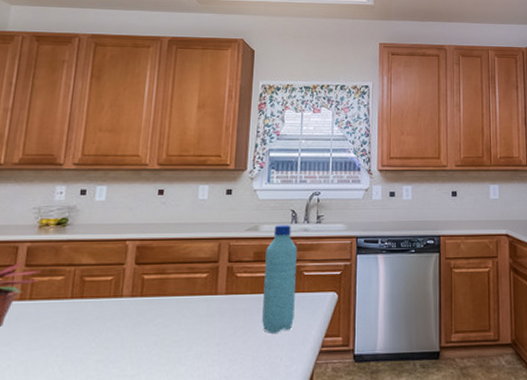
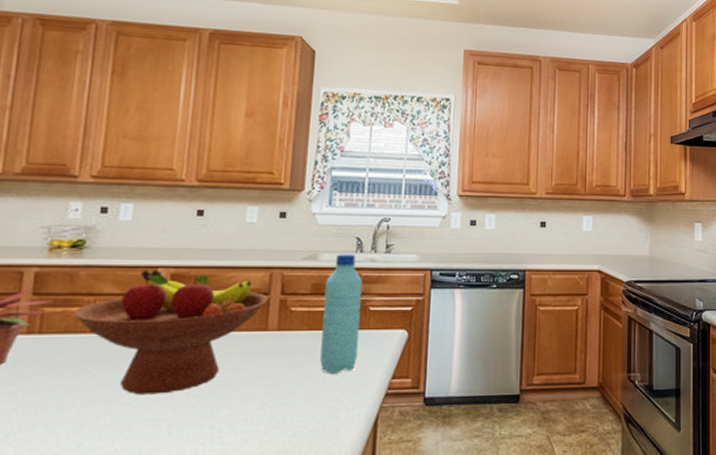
fruit bowl: none [58,242,218,354] -> present [74,270,269,395]

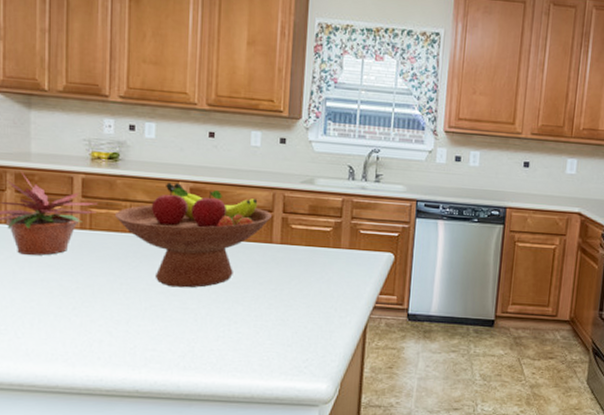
water bottle: present [320,254,362,374] -> none [317,180,354,286]

